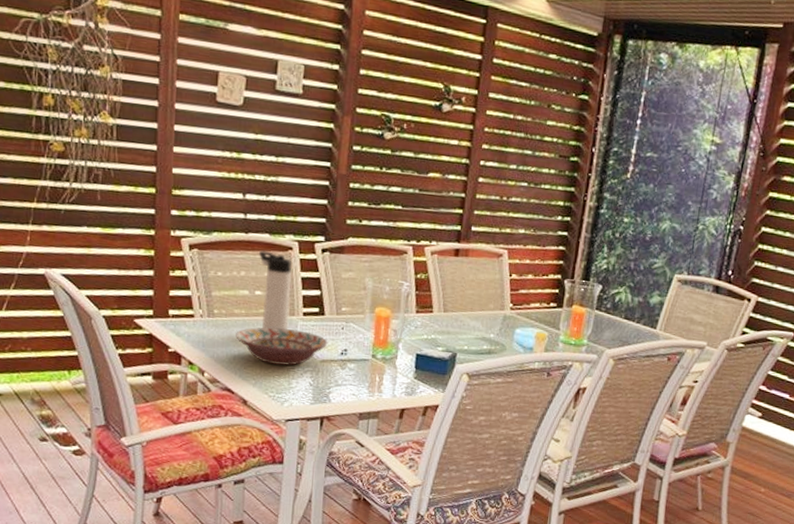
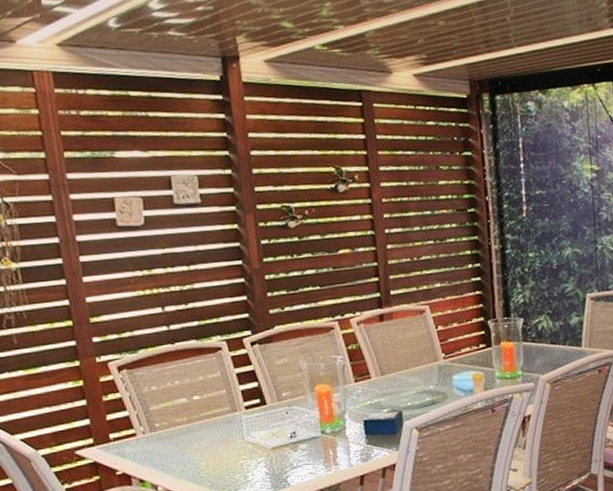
decorative bowl: present [236,327,328,366] -> none [182,424,276,463]
thermos bottle: present [258,250,293,330] -> none [188,356,233,432]

